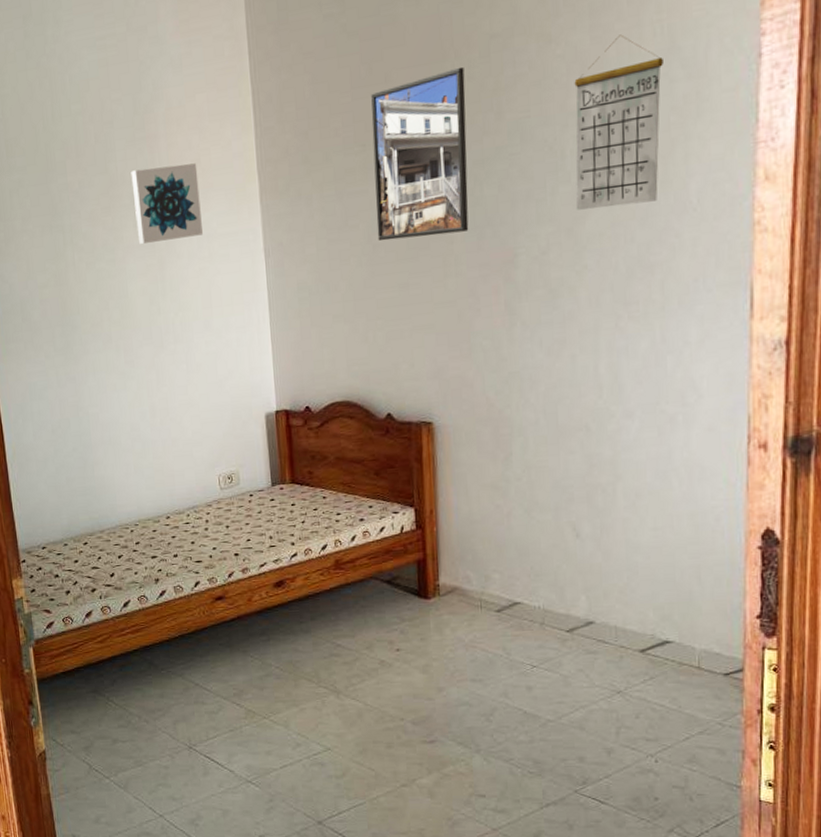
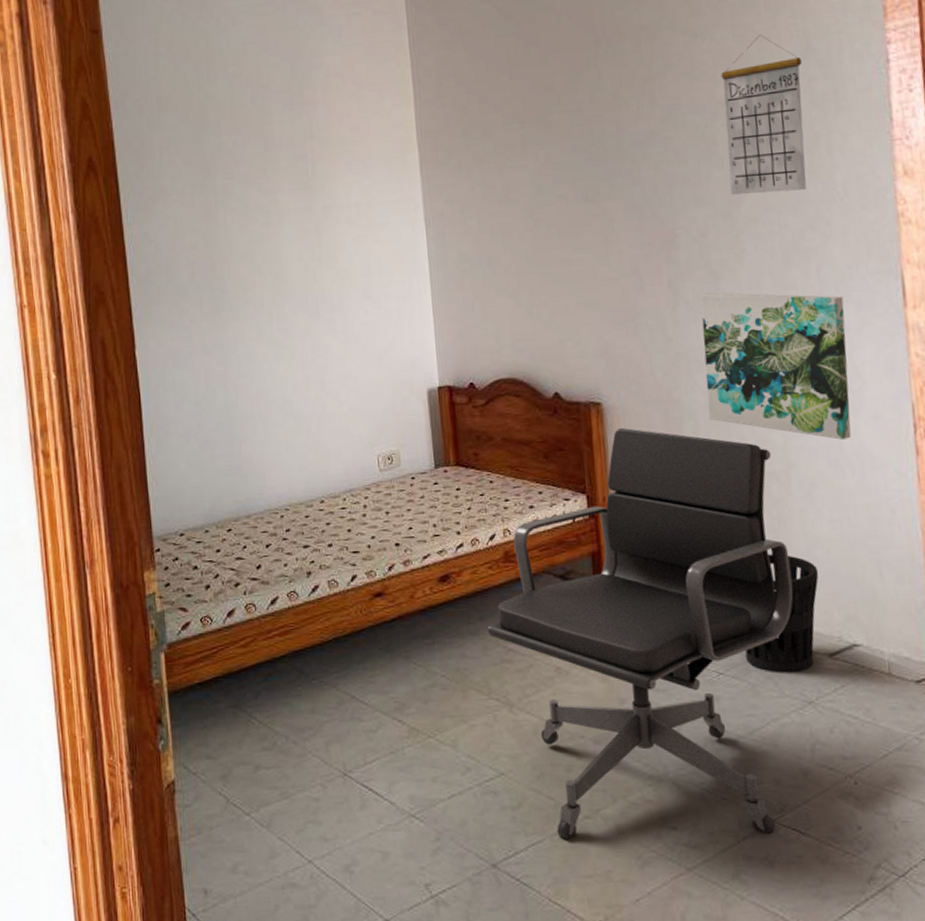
wall art: present [131,163,203,244] -> none [288,130,361,208]
office chair: none [318,445,611,804] -> present [487,428,793,841]
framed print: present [371,66,469,241] -> none [528,54,629,216]
wall art: none [537,309,687,452] -> present [701,292,851,440]
wastebasket: none [559,560,637,667] -> present [745,554,819,674]

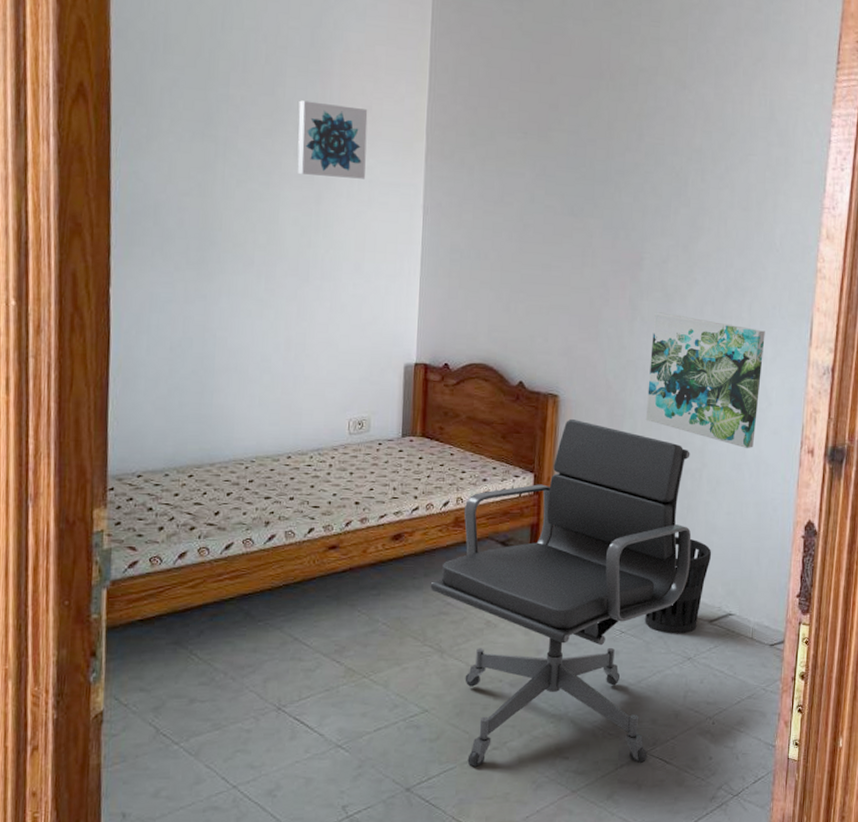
wall art: none [288,130,361,208] -> present [297,100,368,179]
calendar: present [721,34,807,195] -> none [692,97,765,237]

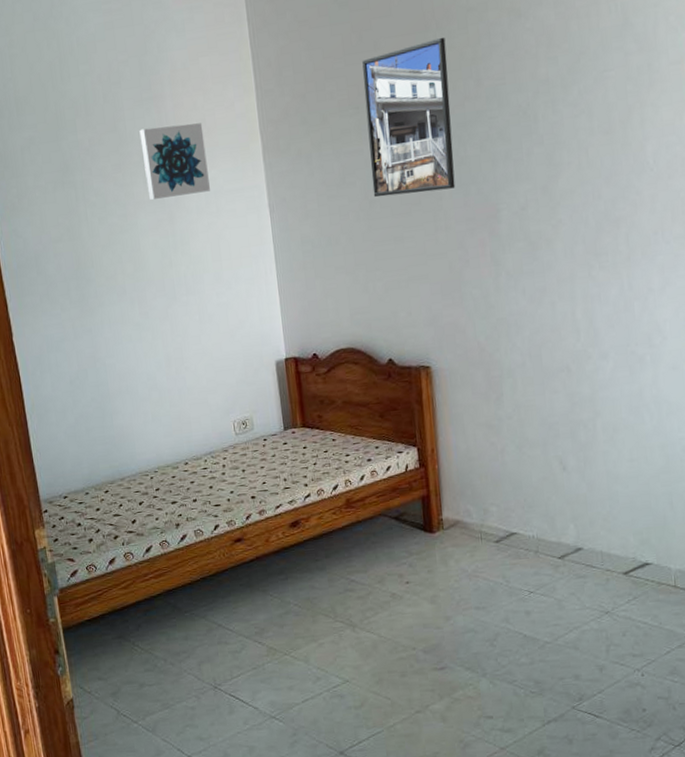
office chair: present [430,419,692,768] -> none [332,387,596,731]
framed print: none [528,87,616,229] -> present [362,37,456,197]
wall art: present [645,312,765,448] -> none [520,260,651,390]
wastebasket: present [645,537,712,634] -> none [553,491,618,590]

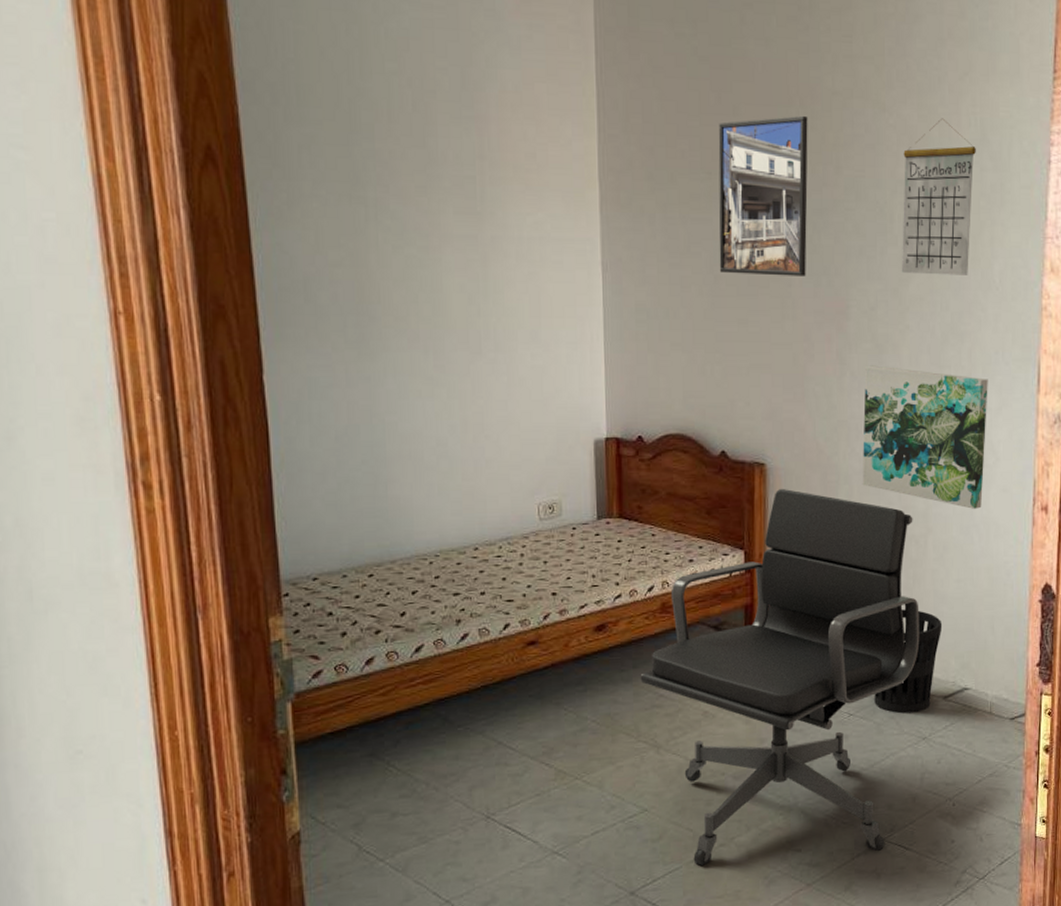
wall art: present [139,123,210,200] -> none [454,151,534,236]
office chair: none [332,387,596,731] -> present [640,489,920,867]
wall art: none [520,260,651,390] -> present [862,365,988,509]
calendar: none [542,11,619,170] -> present [901,118,976,275]
wastebasket: none [553,491,618,590] -> present [874,609,943,714]

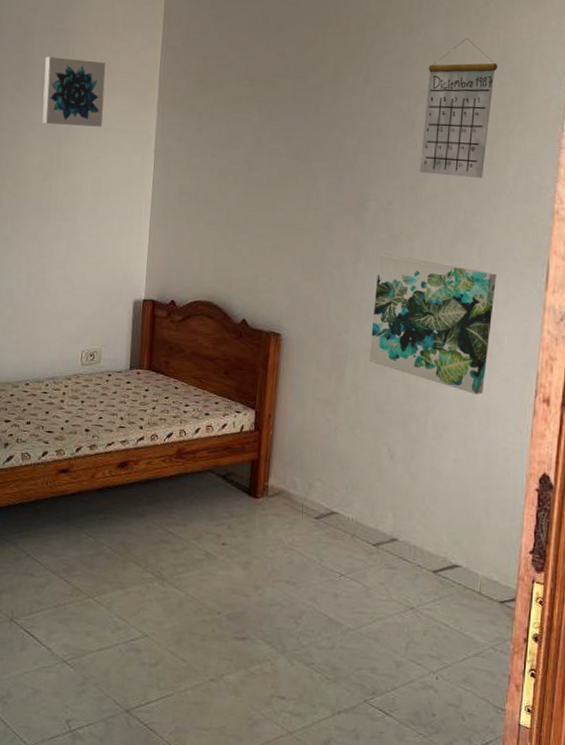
wall art: none [454,151,534,236] -> present [42,56,106,127]
office chair: present [640,489,920,867] -> none [153,358,416,713]
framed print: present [718,115,808,276] -> none [254,33,343,172]
wastebasket: present [874,609,943,714] -> none [365,481,437,583]

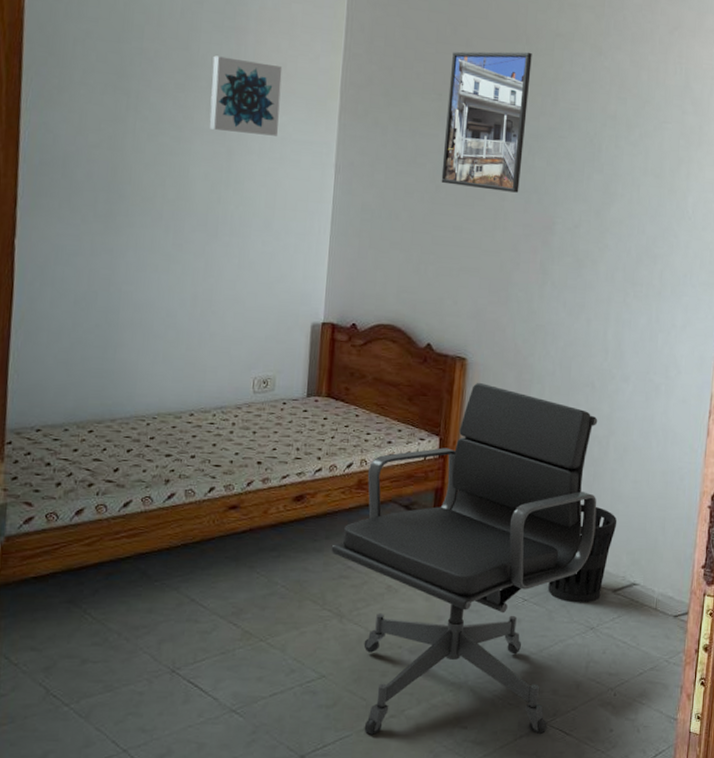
office chair: none [153,358,416,713] -> present [331,383,598,736]
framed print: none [254,33,343,172] -> present [441,51,532,193]
wastebasket: none [365,481,437,583] -> present [548,504,617,603]
wall art: present [368,253,497,394] -> none [553,277,676,416]
calendar: present [419,38,497,178] -> none [604,65,680,204]

